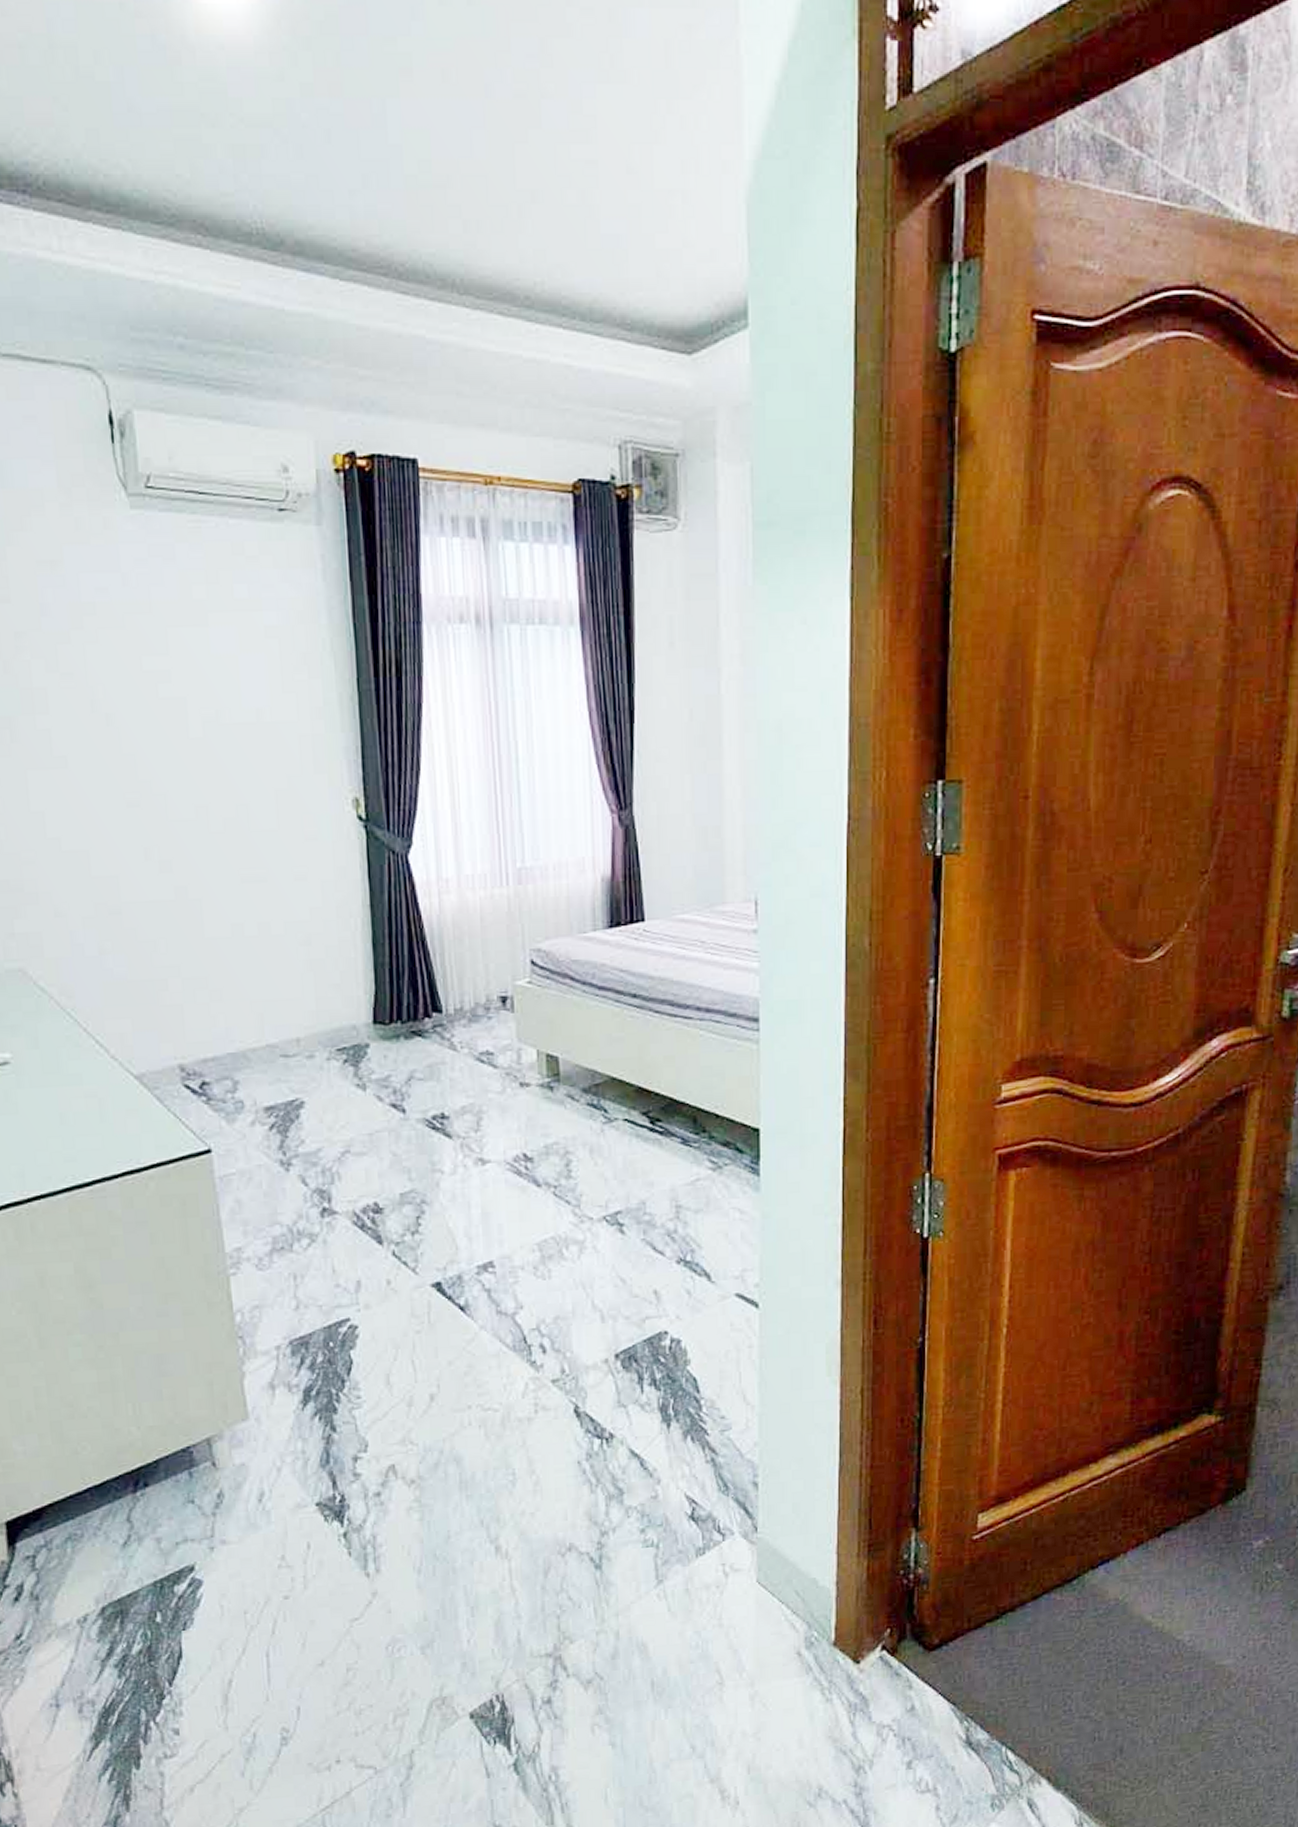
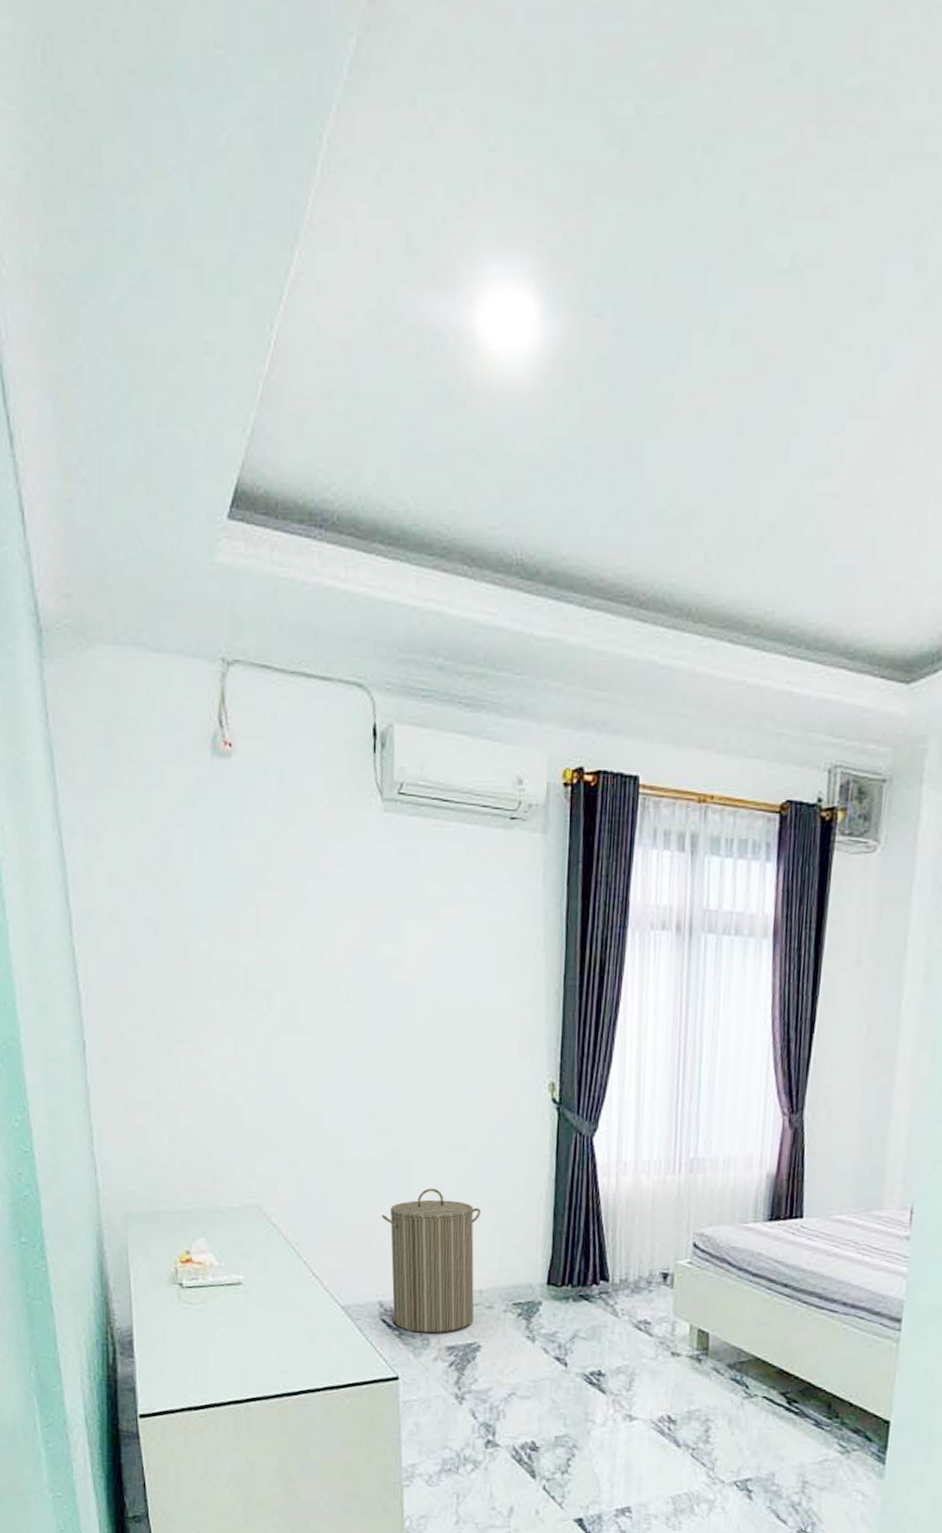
laundry hamper: none [172,928,294,1096] -> present [381,1188,481,1334]

